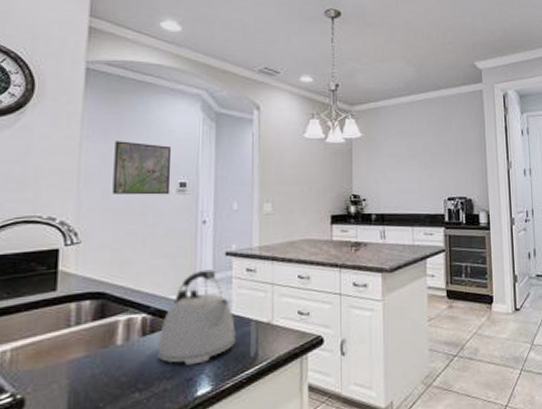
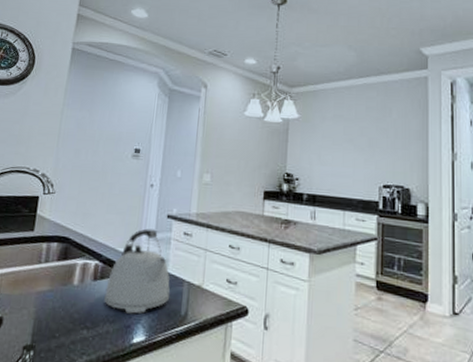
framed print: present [112,141,172,195] -> none [82,109,131,159]

